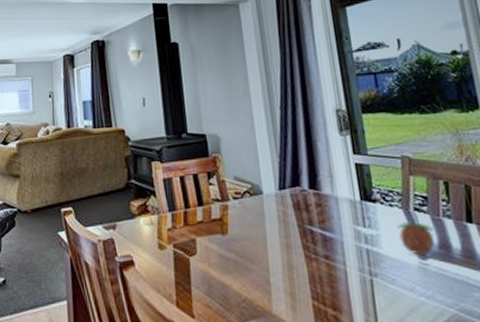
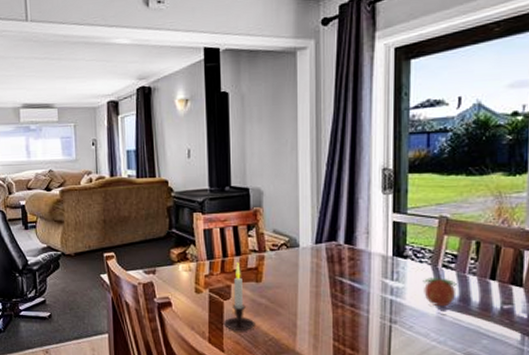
candle: none [191,213,226,291] -> present [223,263,255,330]

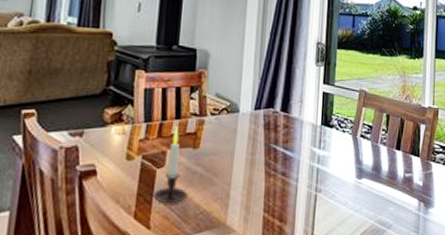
fruit: present [423,275,457,307] -> none [344,144,371,175]

